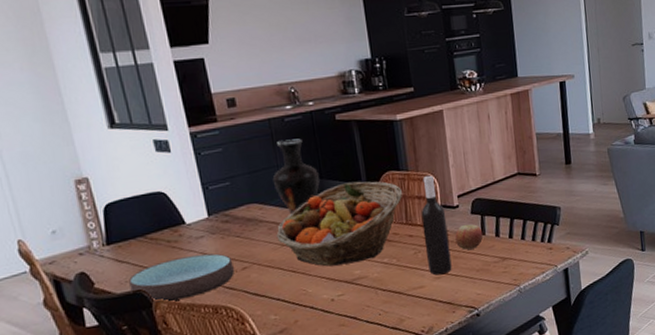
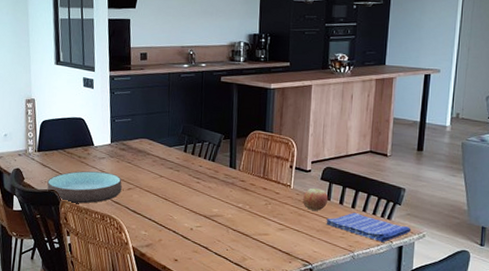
vase: present [272,138,320,214] -> none [163,92,199,152]
fruit basket: present [276,181,402,267] -> none [158,134,264,203]
wine bottle: present [421,175,452,275] -> none [275,139,299,228]
dish towel: none [484,242,574,269] -> present [326,212,412,243]

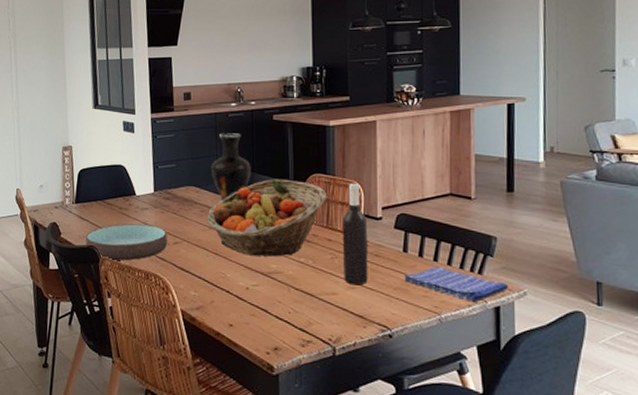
fruit basket: none [158,134,264,203] -> present [206,179,326,257]
vase: none [163,92,199,152] -> present [211,133,251,201]
wine bottle: none [275,139,299,228] -> present [342,183,368,286]
apple: present [303,187,329,211] -> none [375,238,405,265]

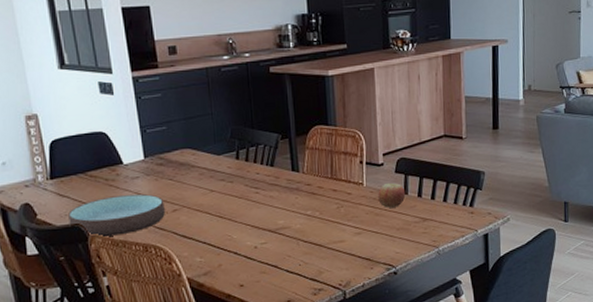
fruit basket: present [206,179,326,257] -> none [206,133,329,215]
vase: present [211,133,251,201] -> none [206,88,251,161]
wine bottle: present [342,183,368,286] -> none [346,132,373,231]
apple: none [375,238,405,265] -> present [378,182,406,208]
dish towel: present [404,266,509,303] -> none [405,204,495,233]

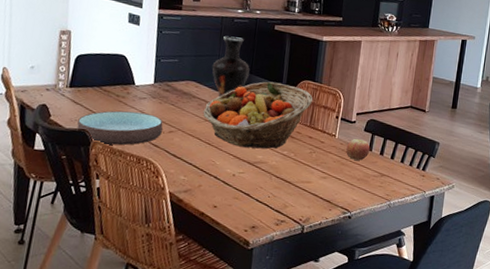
vase: none [206,88,251,161] -> present [212,36,250,97]
fruit basket: none [206,133,329,215] -> present [203,81,313,149]

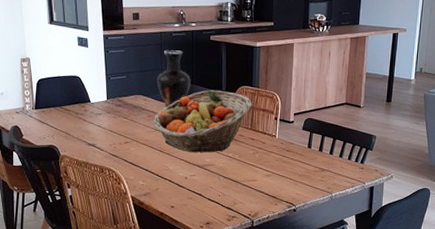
bowl: present [76,110,163,145] -> none [46,127,119,158]
apple: present [346,138,371,161] -> none [287,137,310,158]

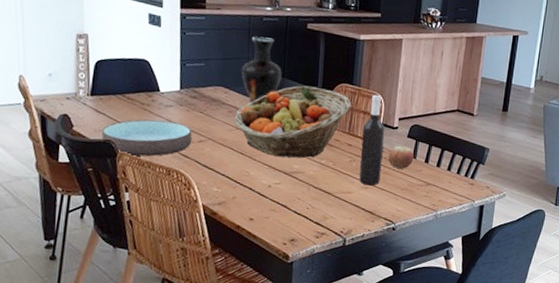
bowl: none [46,127,119,158] -> present [101,119,192,157]
wine bottle: none [262,94,283,174] -> present [359,94,385,186]
apple: none [287,137,310,158] -> present [388,145,415,169]

